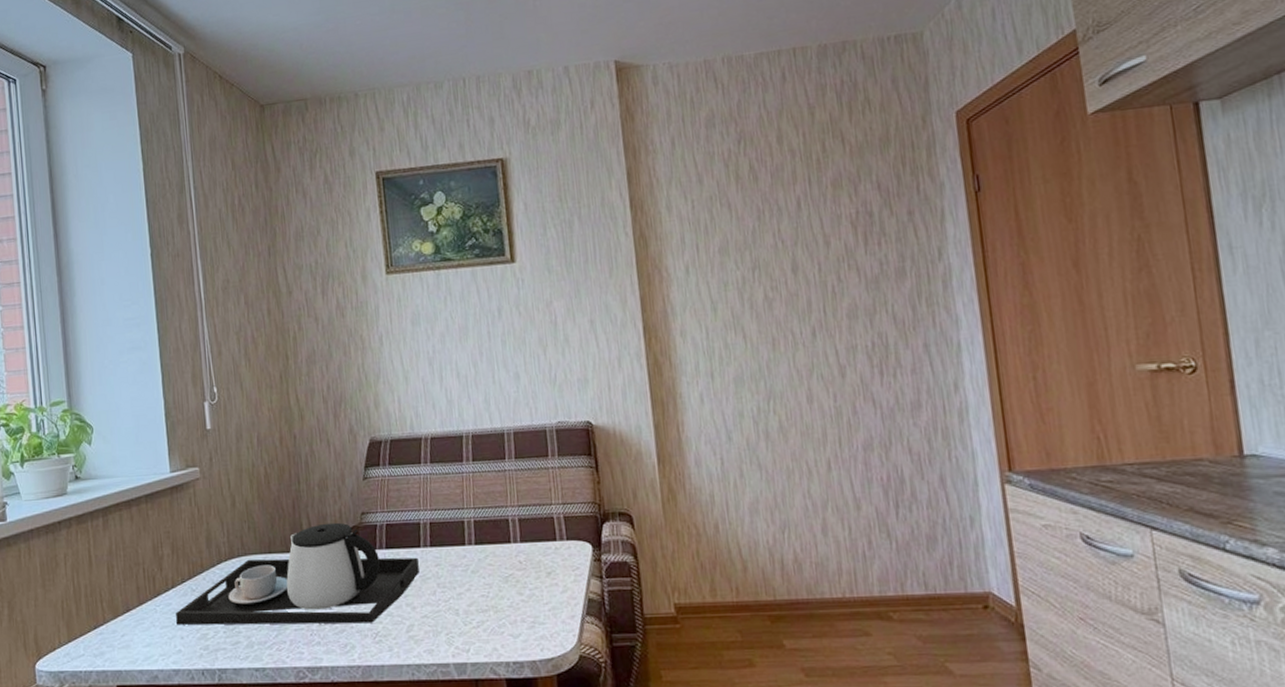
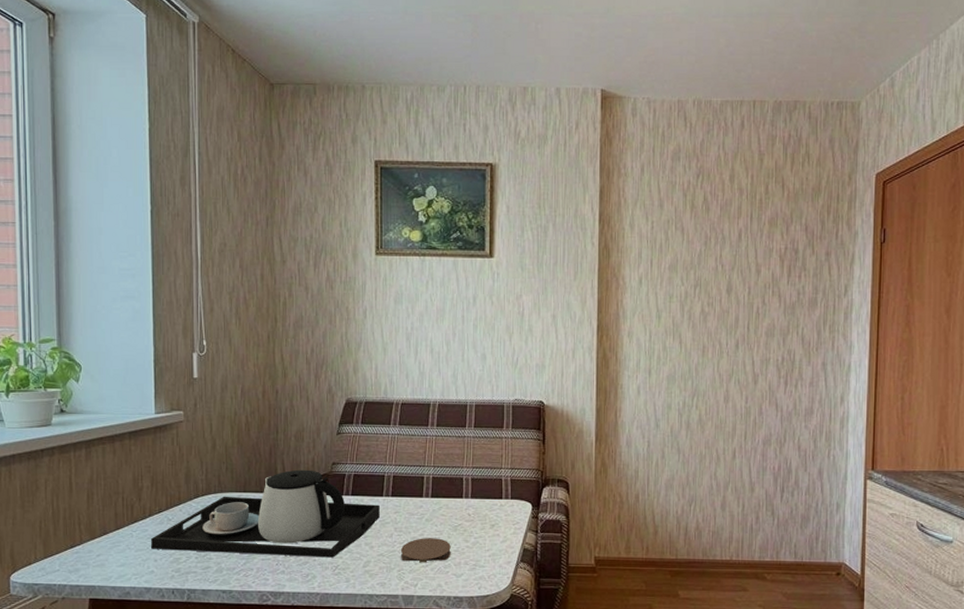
coaster: none [446,592,505,624] -> present [400,538,451,563]

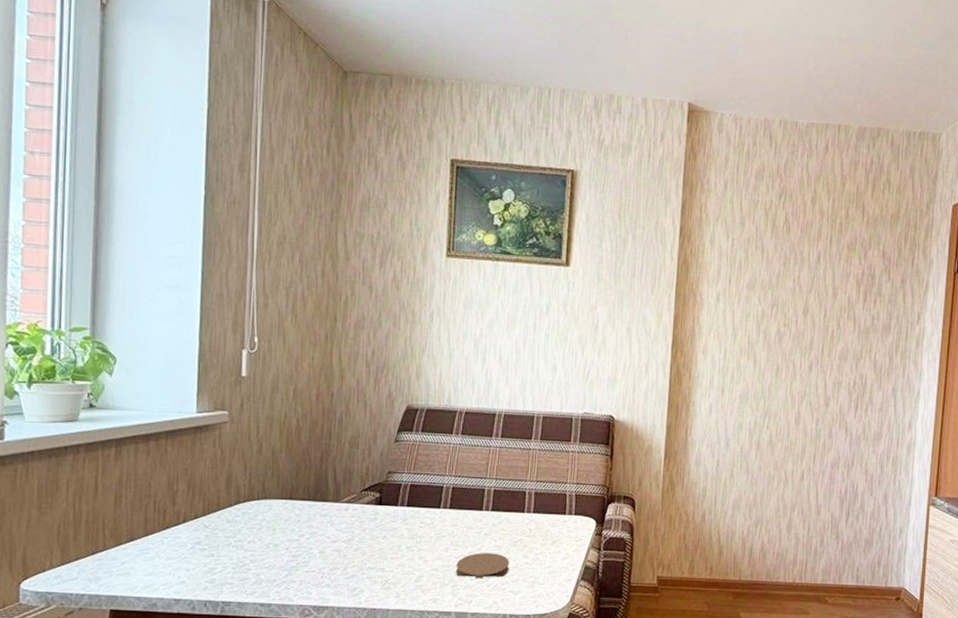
teapot: present [151,469,380,558] -> none [184,477,436,571]

